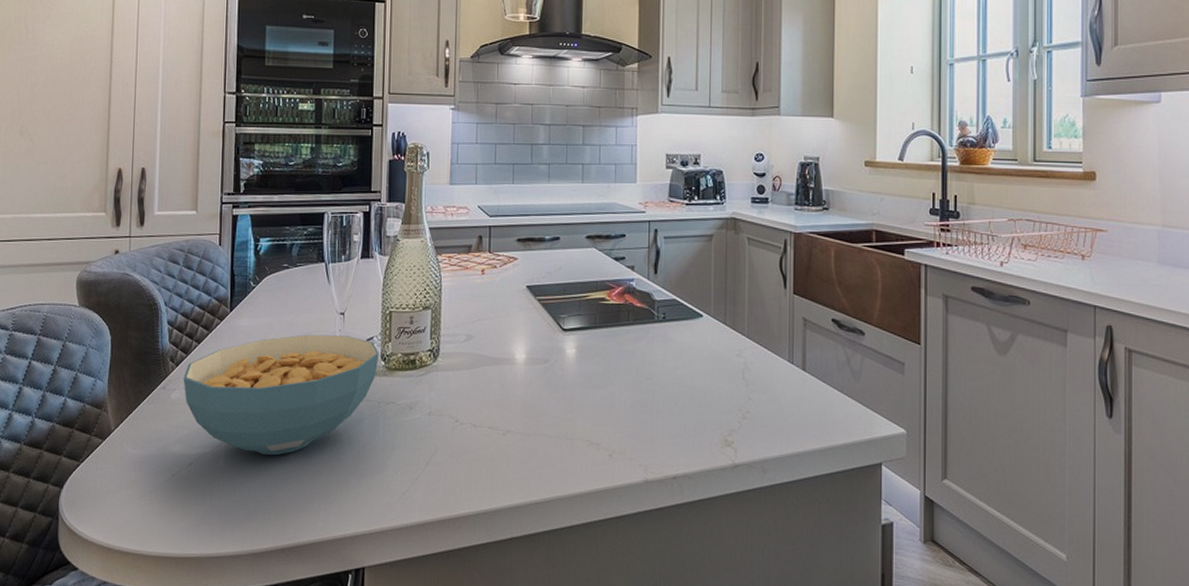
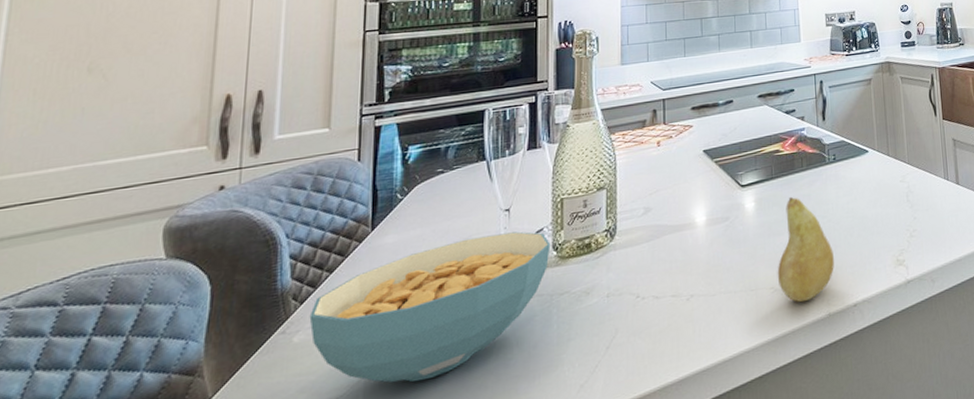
fruit: none [594,350,657,463] -> present [777,196,835,303]

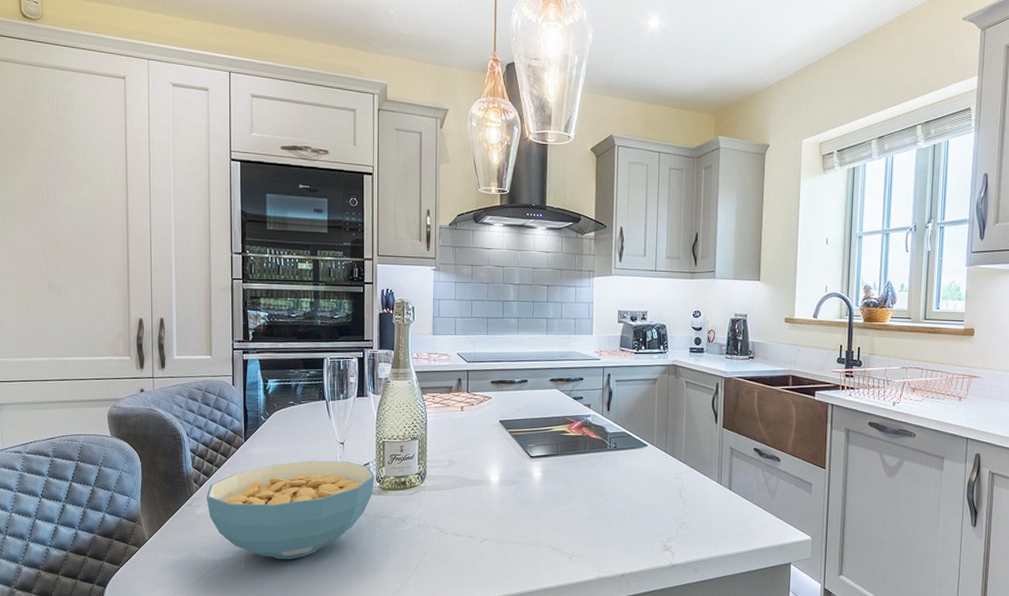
fruit: present [777,196,835,303] -> none [557,473,608,564]

